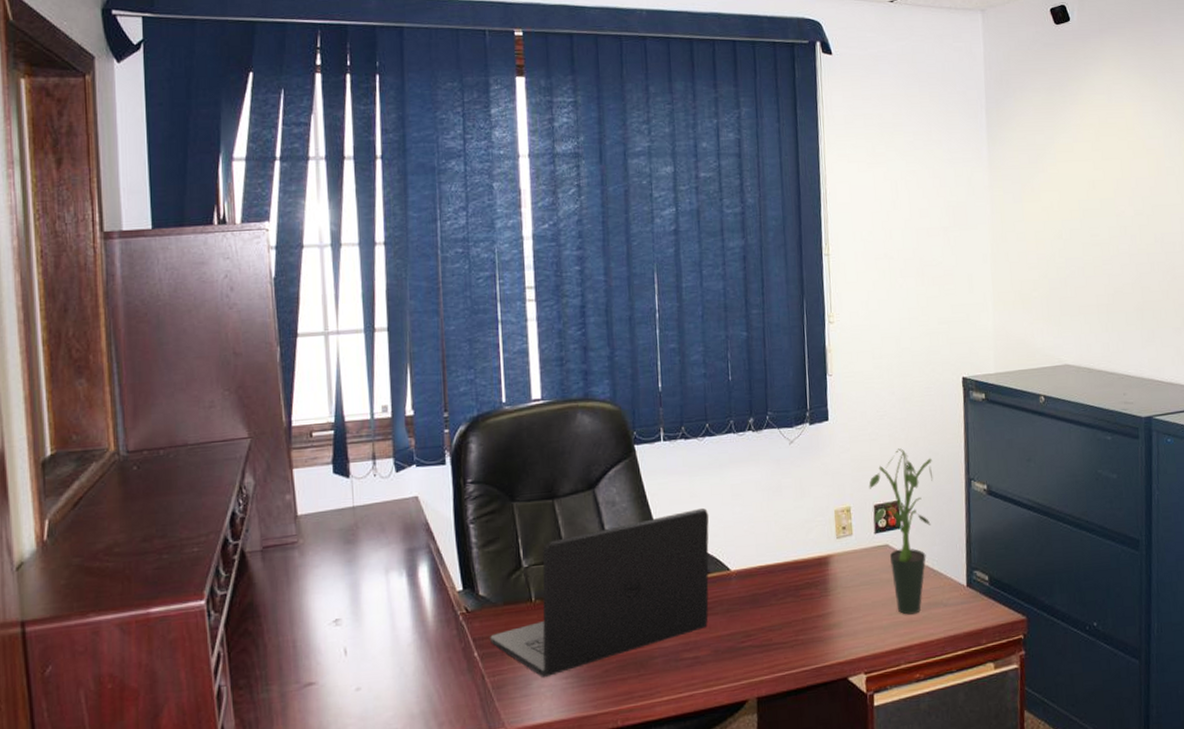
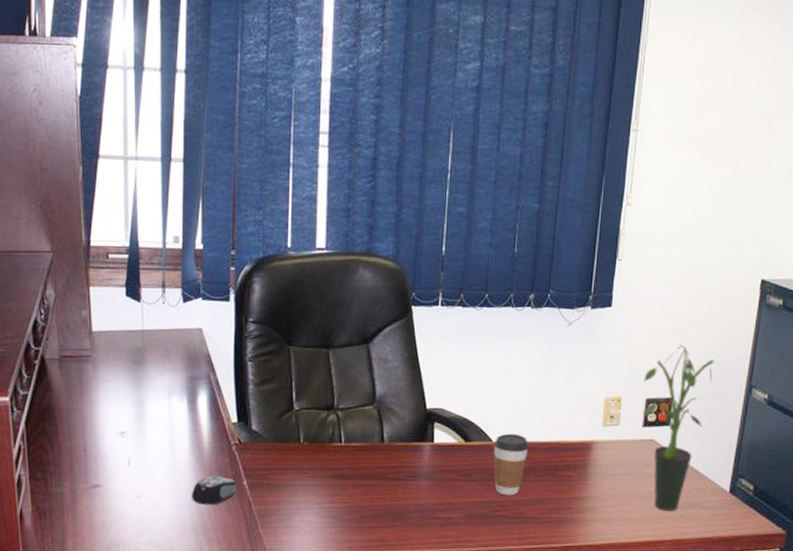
computer mouse: none [418,649,467,686] -> present [192,475,236,505]
laptop: present [490,507,709,677] -> none [259,377,478,514]
coffee cup: none [731,558,768,625] -> present [493,433,529,496]

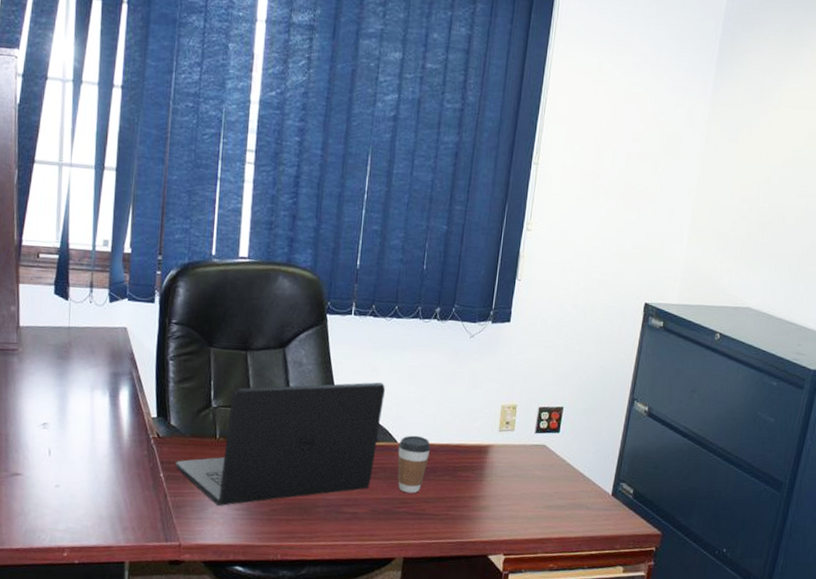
computer mouse: present [192,475,236,505] -> none [109,466,153,496]
laptop: none [259,377,478,514] -> present [175,382,386,506]
potted plant: present [643,345,714,511] -> none [536,359,601,511]

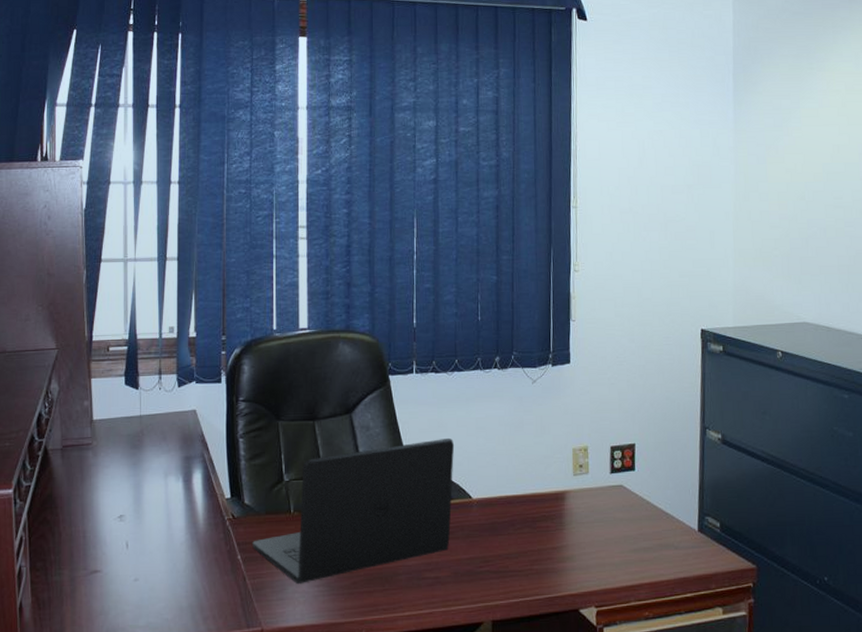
coffee cup: present [397,435,431,494] -> none [473,489,507,551]

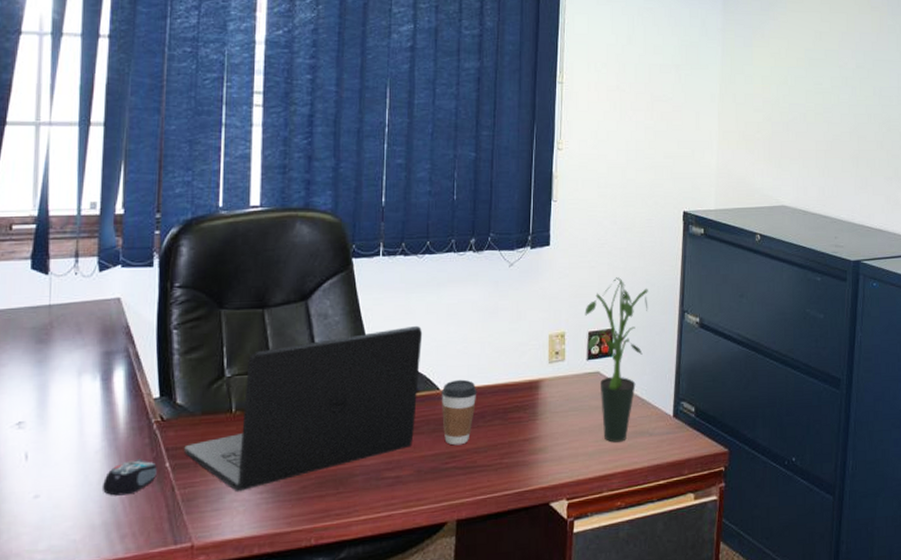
computer mouse: none [188,551,231,583] -> present [103,458,157,496]
coffee cup: none [473,489,507,551] -> present [441,379,477,446]
potted plant: none [606,394,669,554] -> present [585,277,648,442]

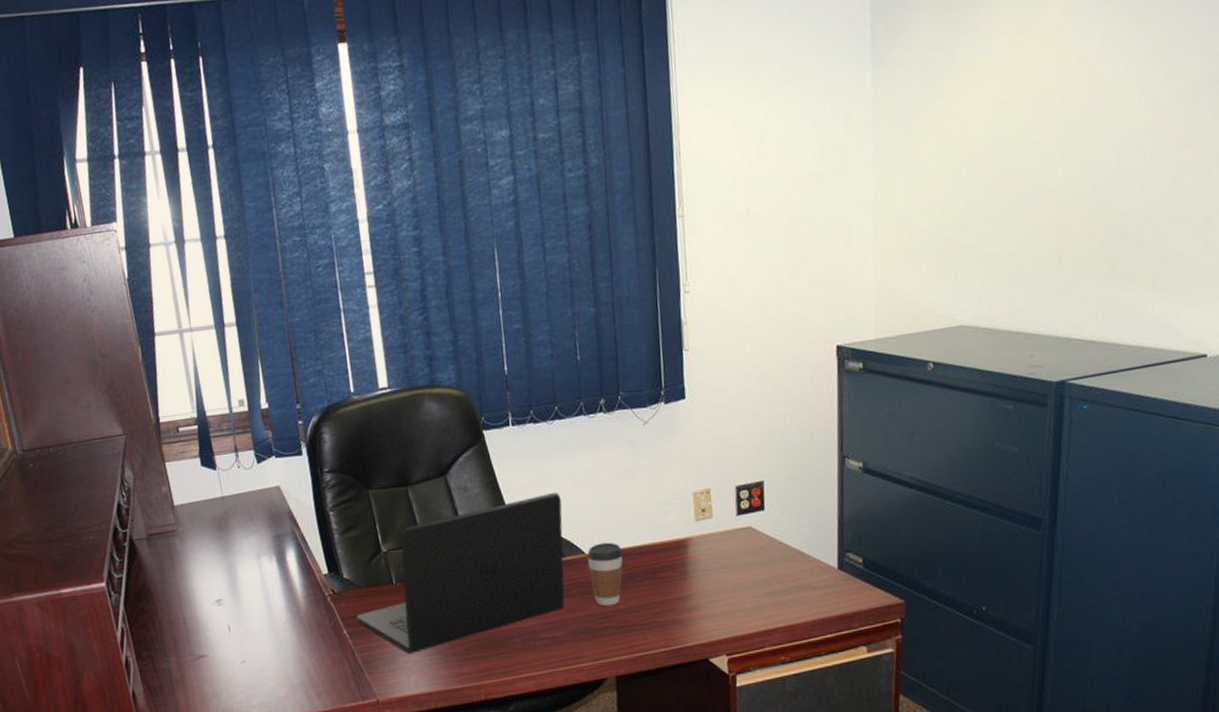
computer mouse: present [103,458,157,496] -> none [294,627,338,660]
potted plant: present [585,277,648,442] -> none [730,426,802,598]

